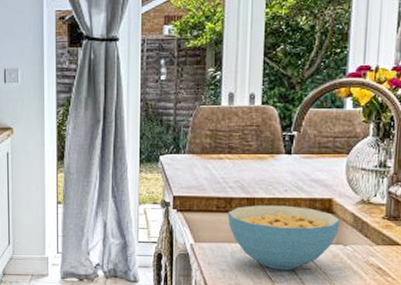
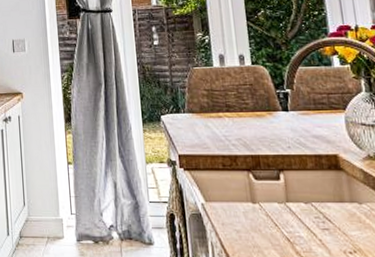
cereal bowl: present [227,205,341,270] -> none [234,162,351,231]

